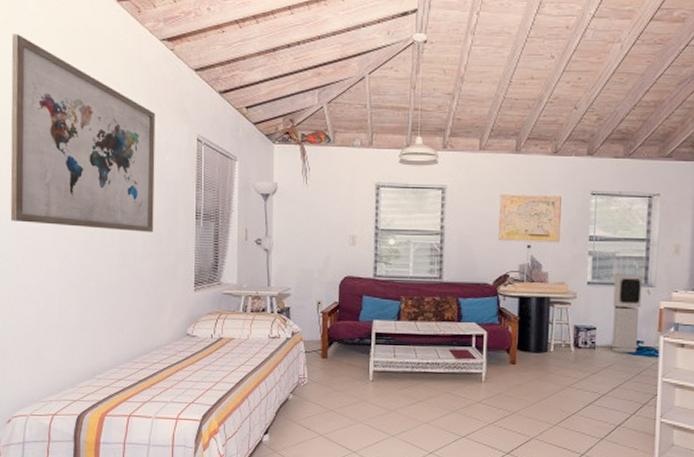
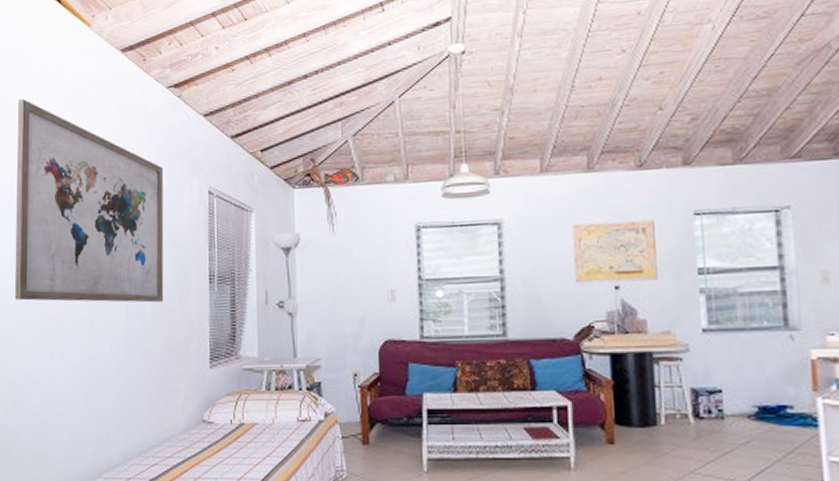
air purifier: present [611,274,643,353] -> none [739,315,787,422]

